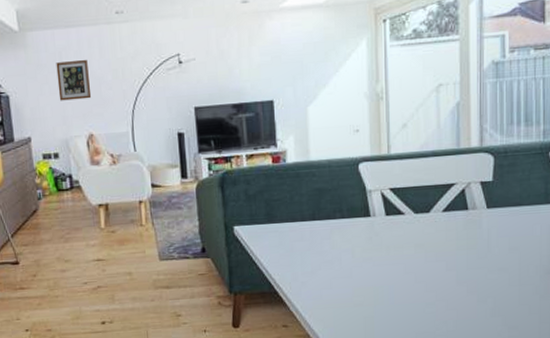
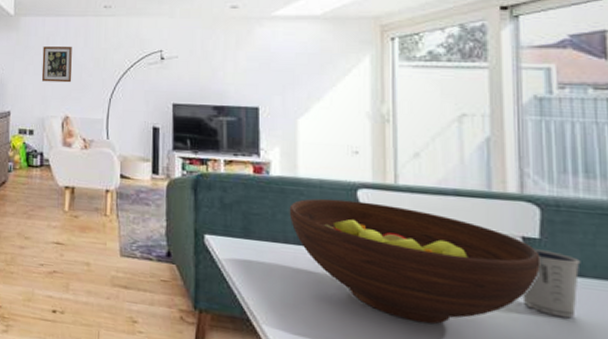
fruit bowl: none [304,173,493,266] -> present [289,198,541,325]
dixie cup: none [480,189,520,239] -> present [522,249,581,318]

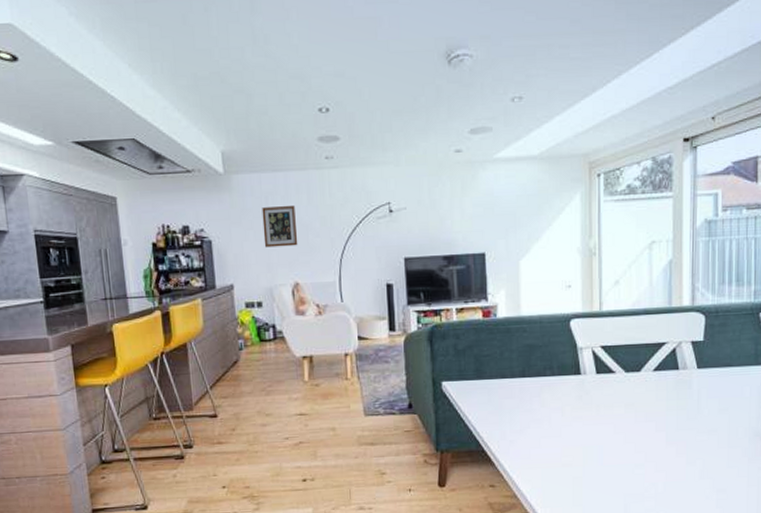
fruit bowl: present [289,198,541,325] -> none [514,330,704,426]
dixie cup: present [522,249,581,318] -> none [690,349,730,400]

